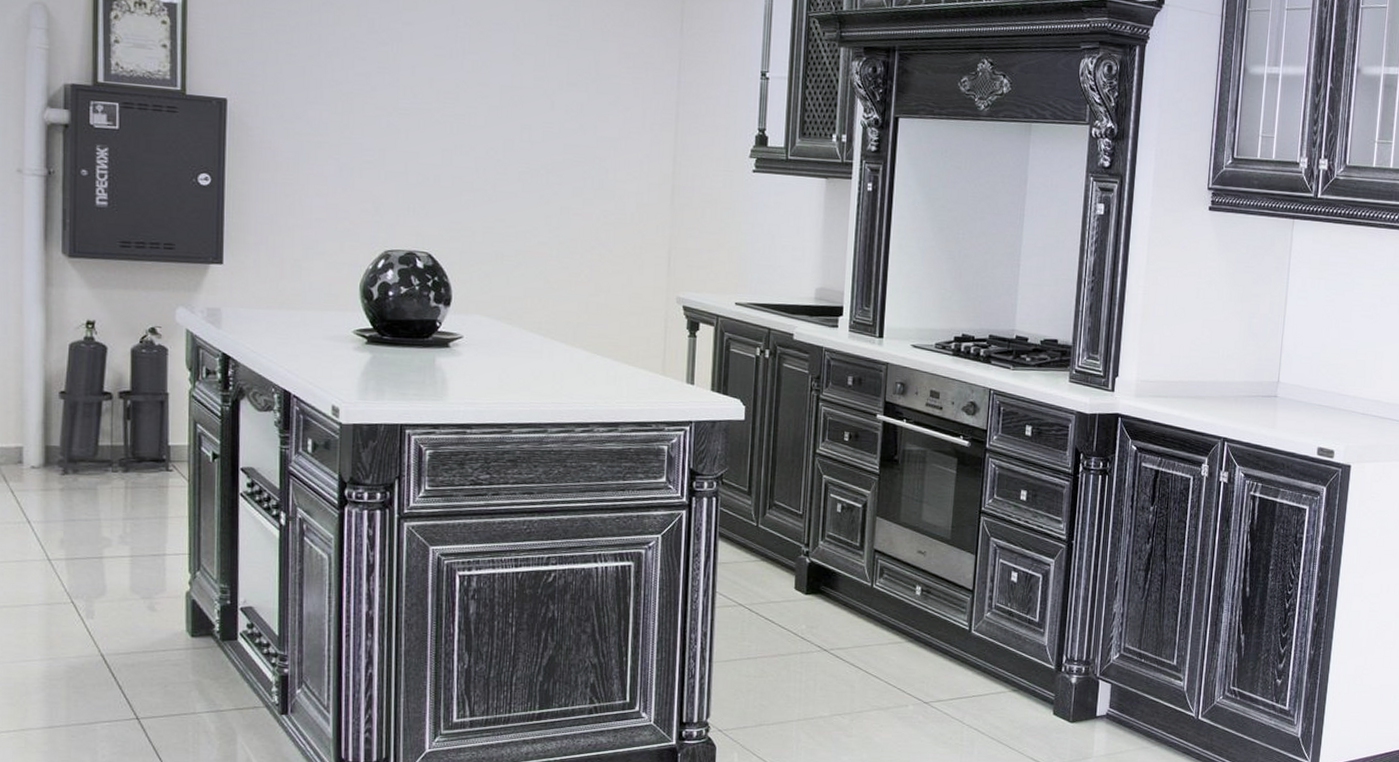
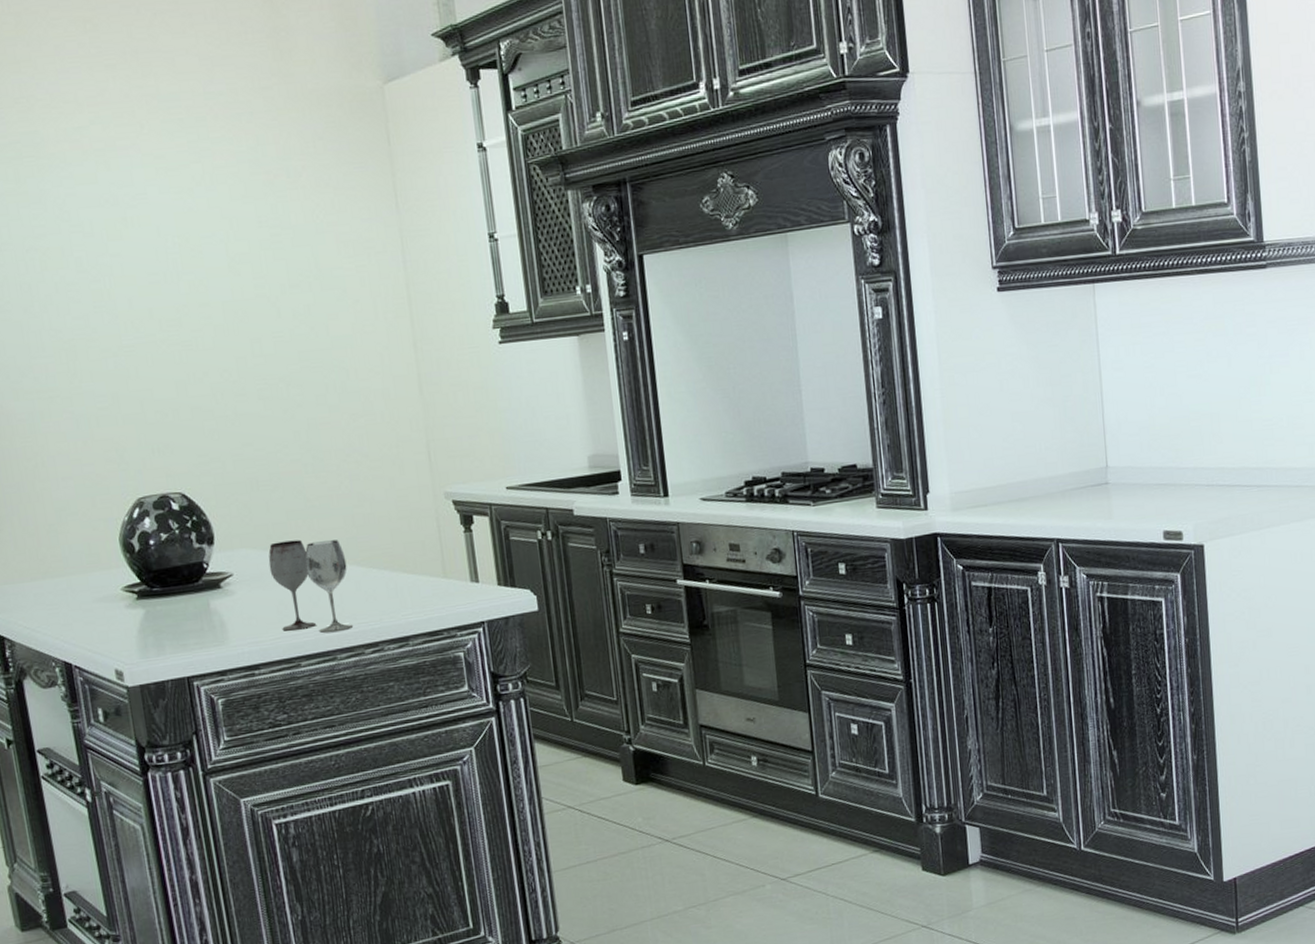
wineglass: none [499,314,573,408] -> present [268,539,354,634]

